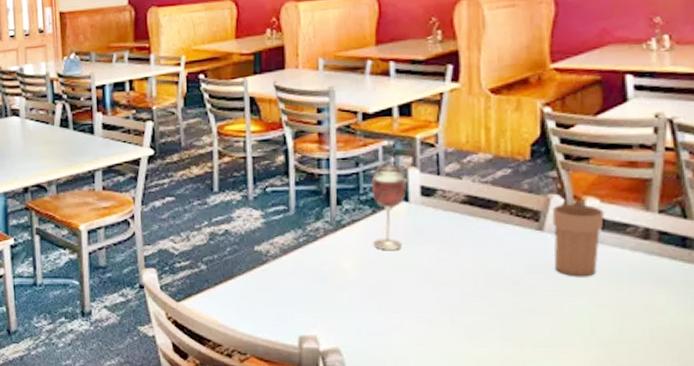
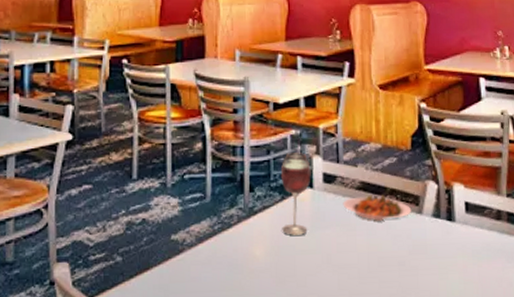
salad: none [444,209,530,237] -> present [343,194,412,221]
cup: present [552,204,604,276] -> none [428,189,468,255]

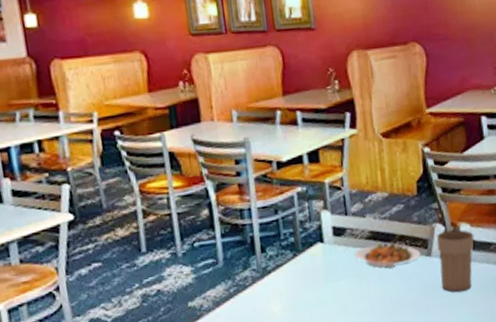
wineglass: present [280,153,311,235] -> none [290,209,322,290]
cup: none [428,189,468,255] -> present [436,229,474,292]

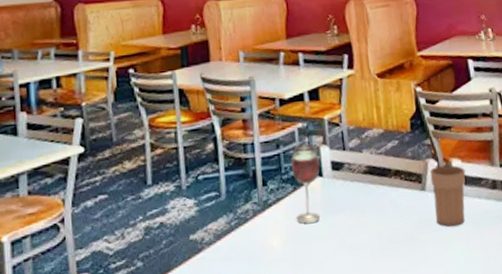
wineglass: none [290,209,322,290] -> present [290,144,321,223]
salad: present [354,241,421,268] -> none [351,176,416,202]

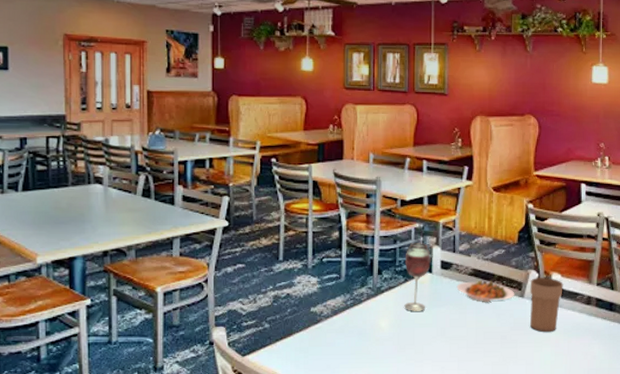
salad: none [351,176,416,202] -> present [456,280,515,302]

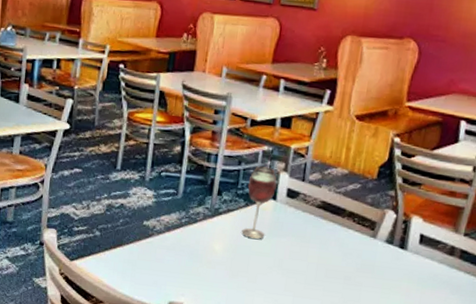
salad: present [456,280,515,302] -> none [301,214,367,239]
cup: present [529,278,563,332] -> none [379,219,424,279]

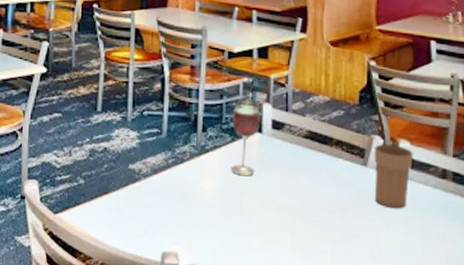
cup: none [379,219,424,279] -> present [374,144,413,208]

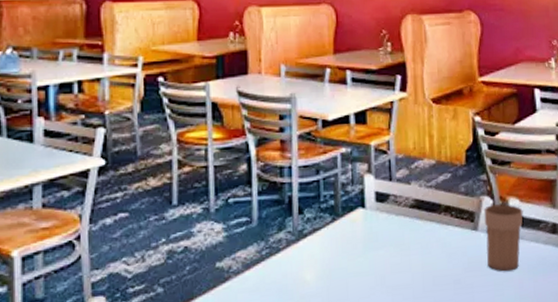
wineglass: present [231,99,261,175] -> none [330,171,363,258]

